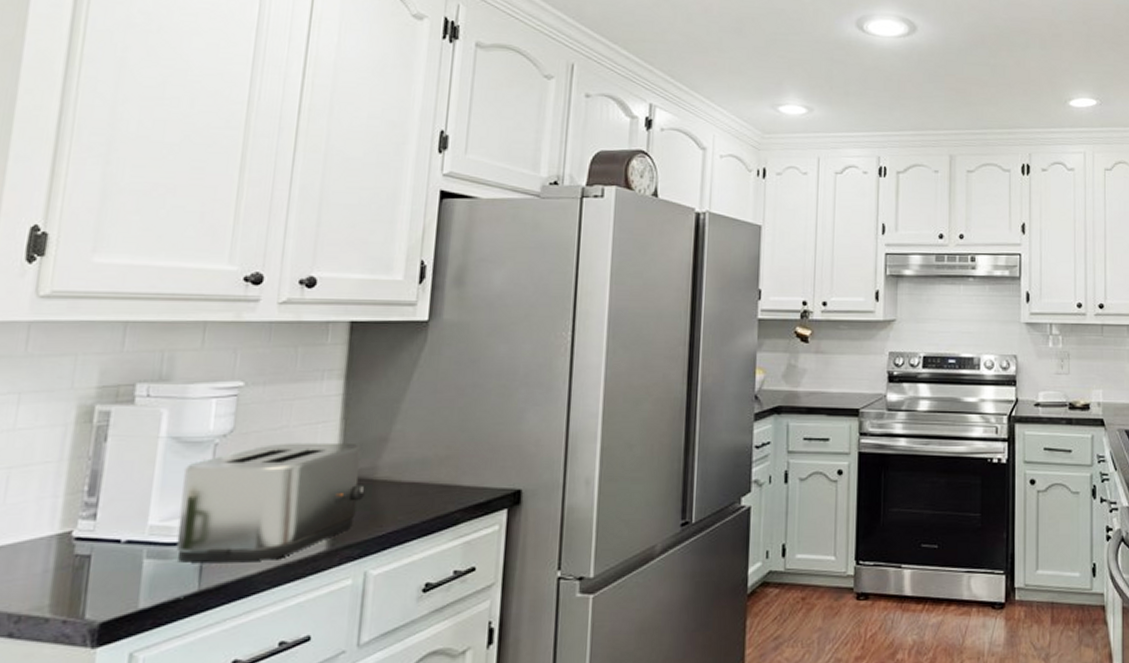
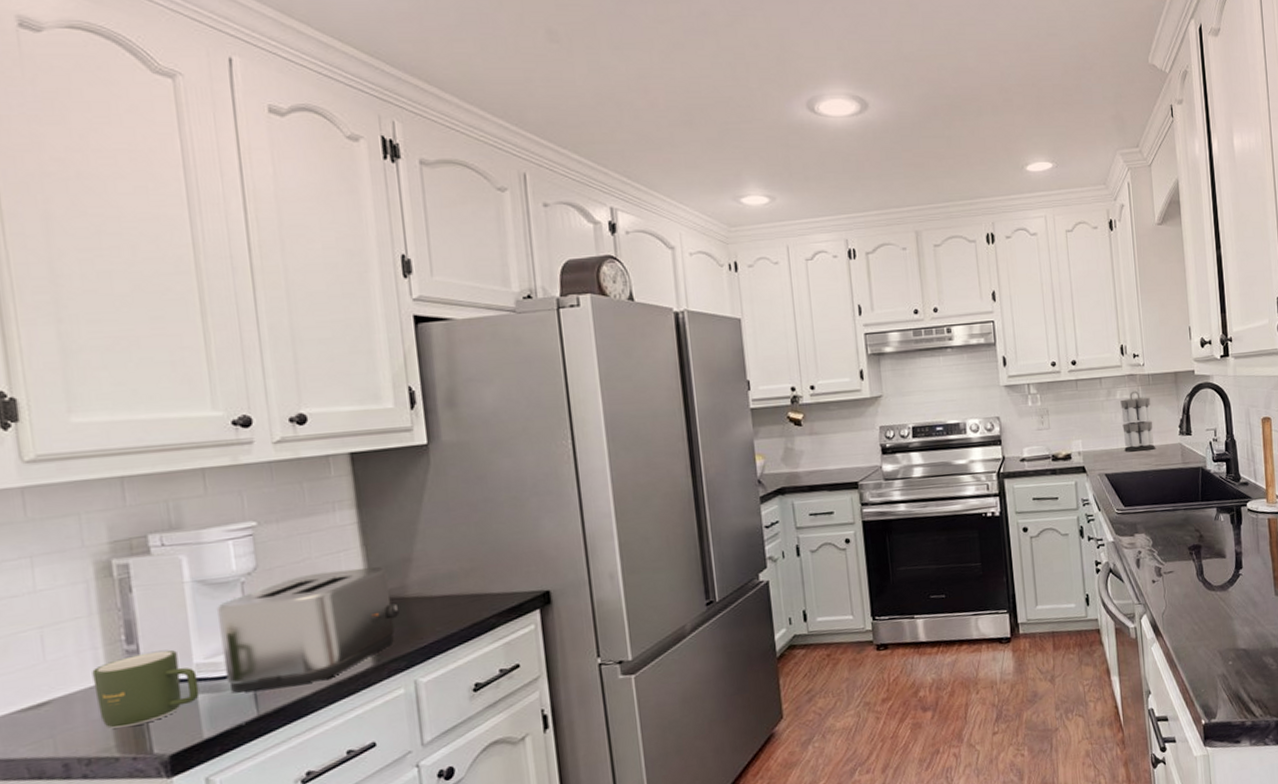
mug: none [42,507,149,587] -> present [92,649,200,730]

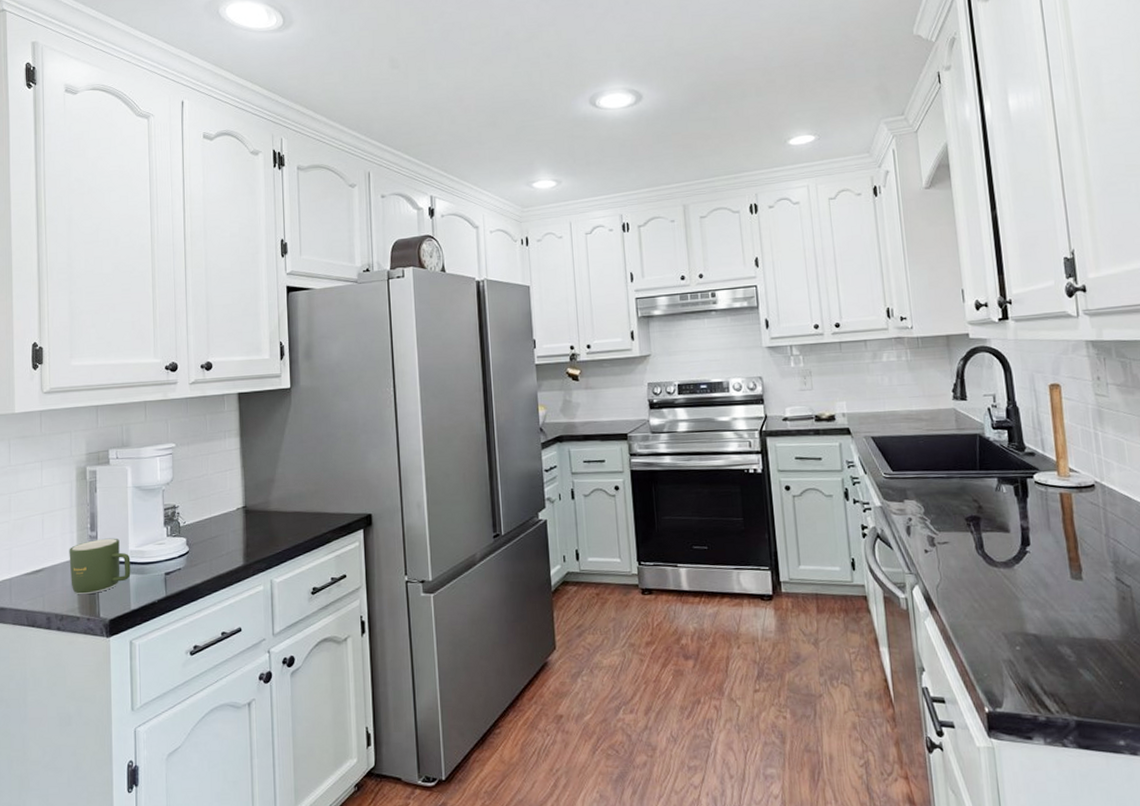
toaster: present [216,566,400,693] -> none [146,484,264,576]
spice rack: present [1120,391,1155,453] -> none [887,353,926,416]

